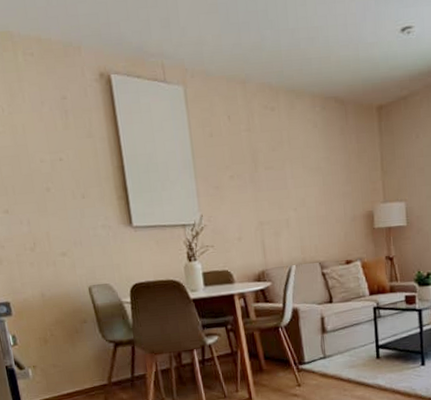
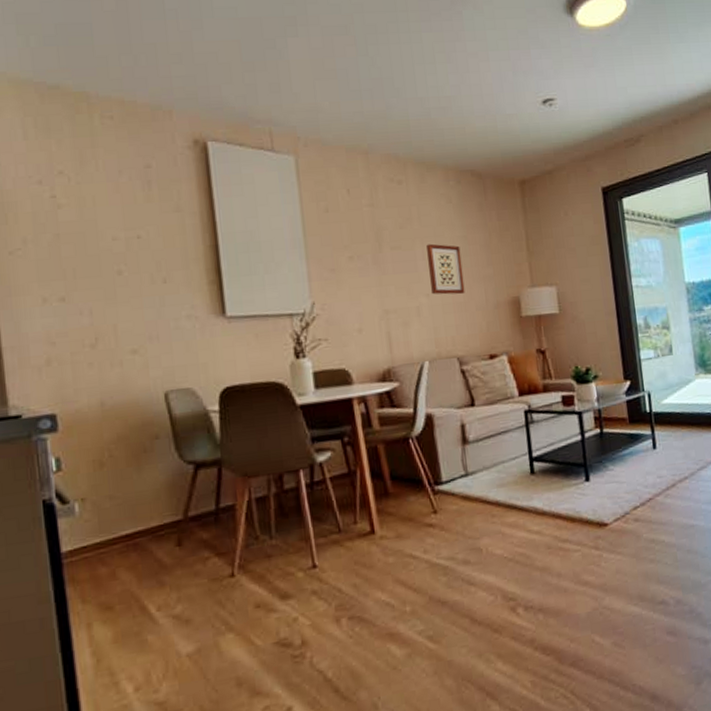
wall art: none [295,164,327,209] -> present [427,243,465,295]

